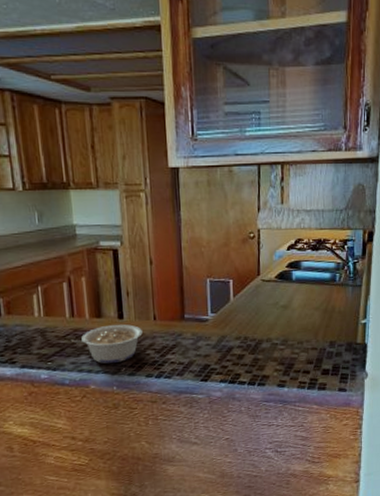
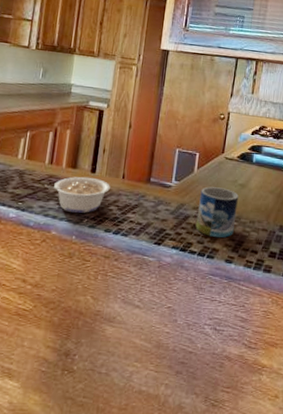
mug: none [241,312,283,365] -> present [195,186,239,238]

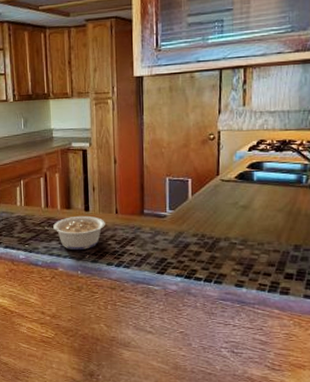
mug: present [195,186,239,238] -> none [198,212,242,263]

